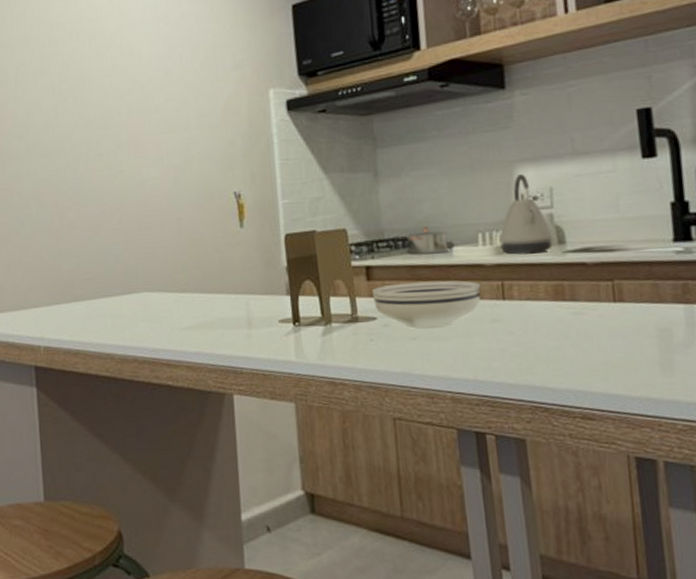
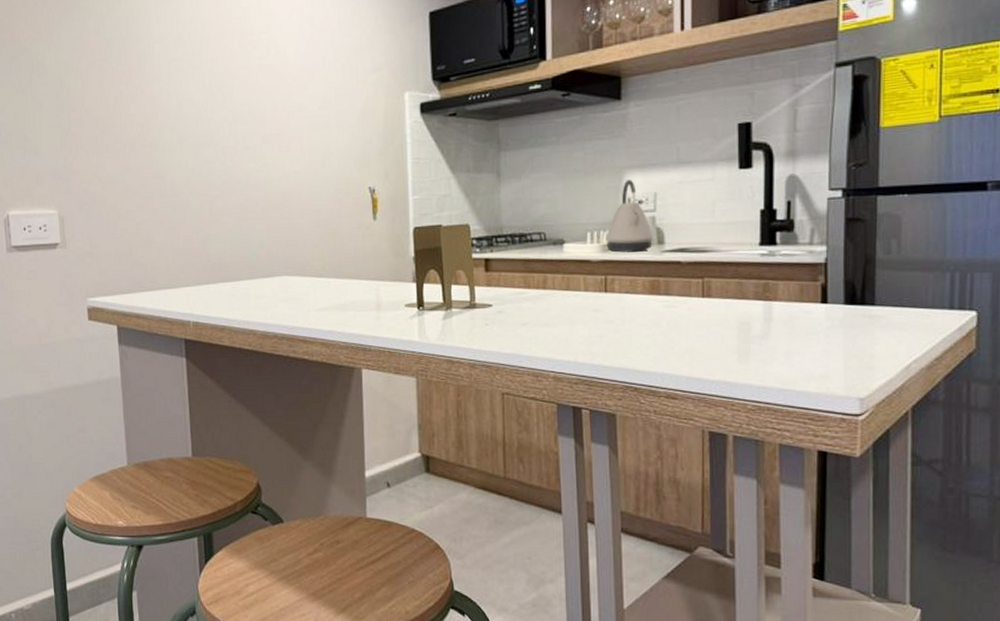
bowl: present [371,280,481,329] -> none [489,273,586,316]
cooking pot: present [405,226,449,256] -> none [522,224,560,250]

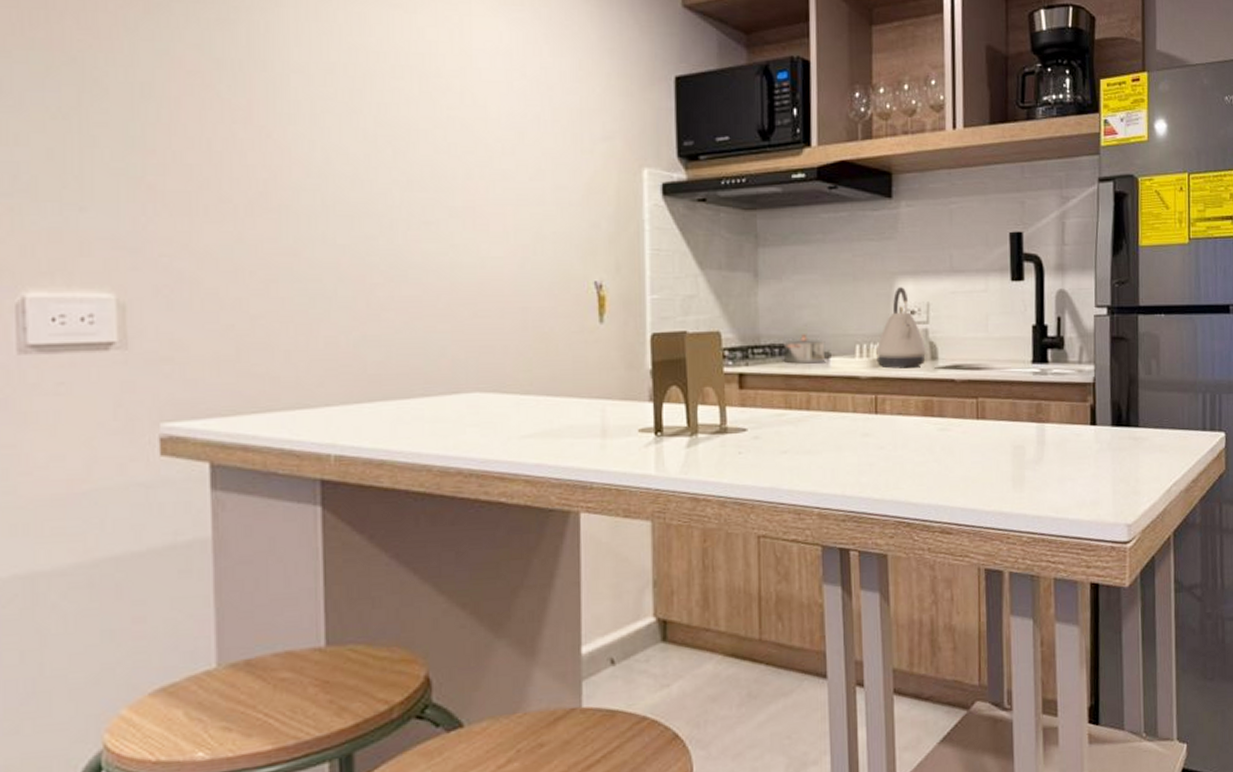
cooking pot: none [522,224,560,250] -> present [782,334,826,364]

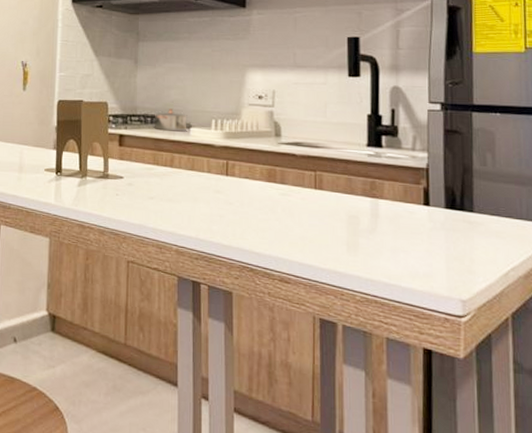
kettle: present [876,287,927,369] -> none [229,77,272,142]

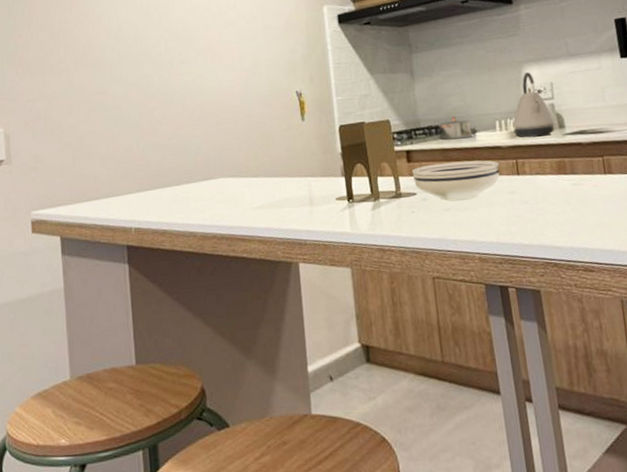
bowl: none [122,151,209,192] -> present [411,160,500,202]
kettle: none [229,77,272,142] -> present [512,72,555,138]

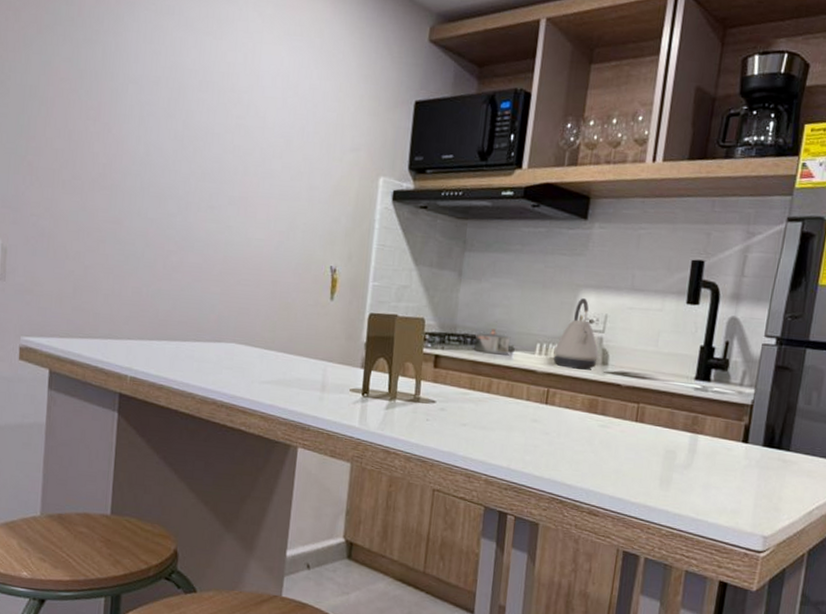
bowl: present [411,160,500,202] -> none [436,374,530,420]

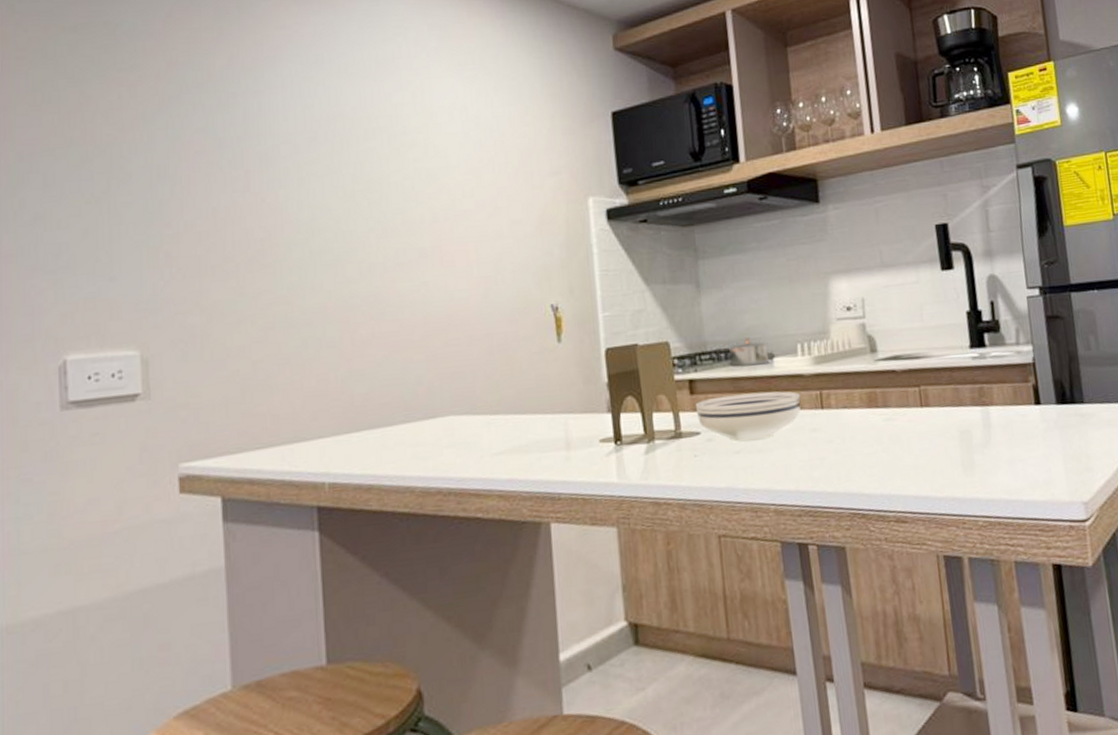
bowl: none [436,374,530,420] -> present [695,391,801,442]
kettle: present [554,298,599,370] -> none [817,285,866,364]

